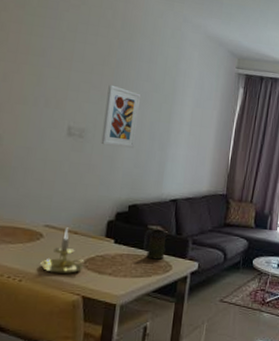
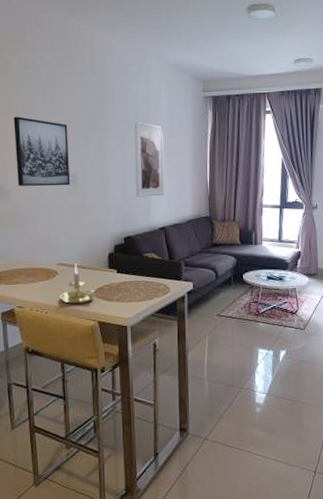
wall art: none [12,56,85,141] -> present [13,116,71,187]
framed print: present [101,84,141,148] -> none [89,129,120,186]
mug: present [143,229,166,260] -> none [141,256,162,284]
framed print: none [150,84,190,166] -> present [134,121,164,197]

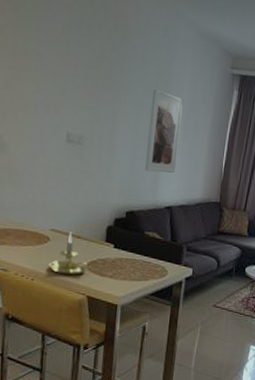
wall art: present [13,116,71,187] -> none [17,61,80,147]

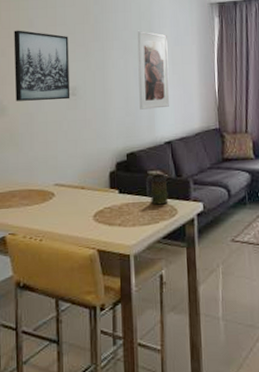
wall art: none [17,61,80,147] -> present [14,30,70,101]
candle holder: present [49,232,88,276] -> none [56,183,95,230]
mug: none [141,235,162,265] -> present [145,173,169,205]

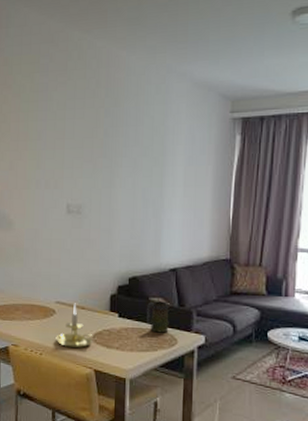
wall art: present [14,30,70,101] -> none [21,142,76,217]
candle holder: none [56,183,95,230] -> present [56,303,93,349]
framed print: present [137,30,170,110] -> none [146,146,181,233]

